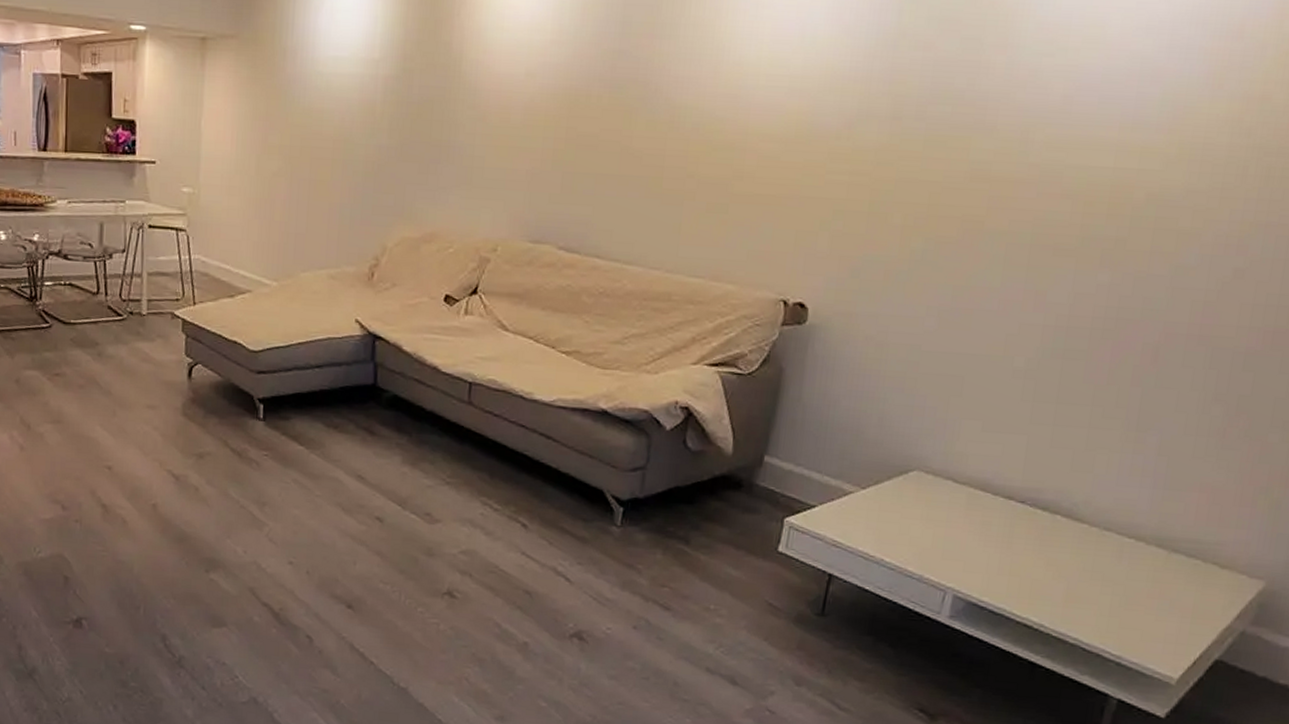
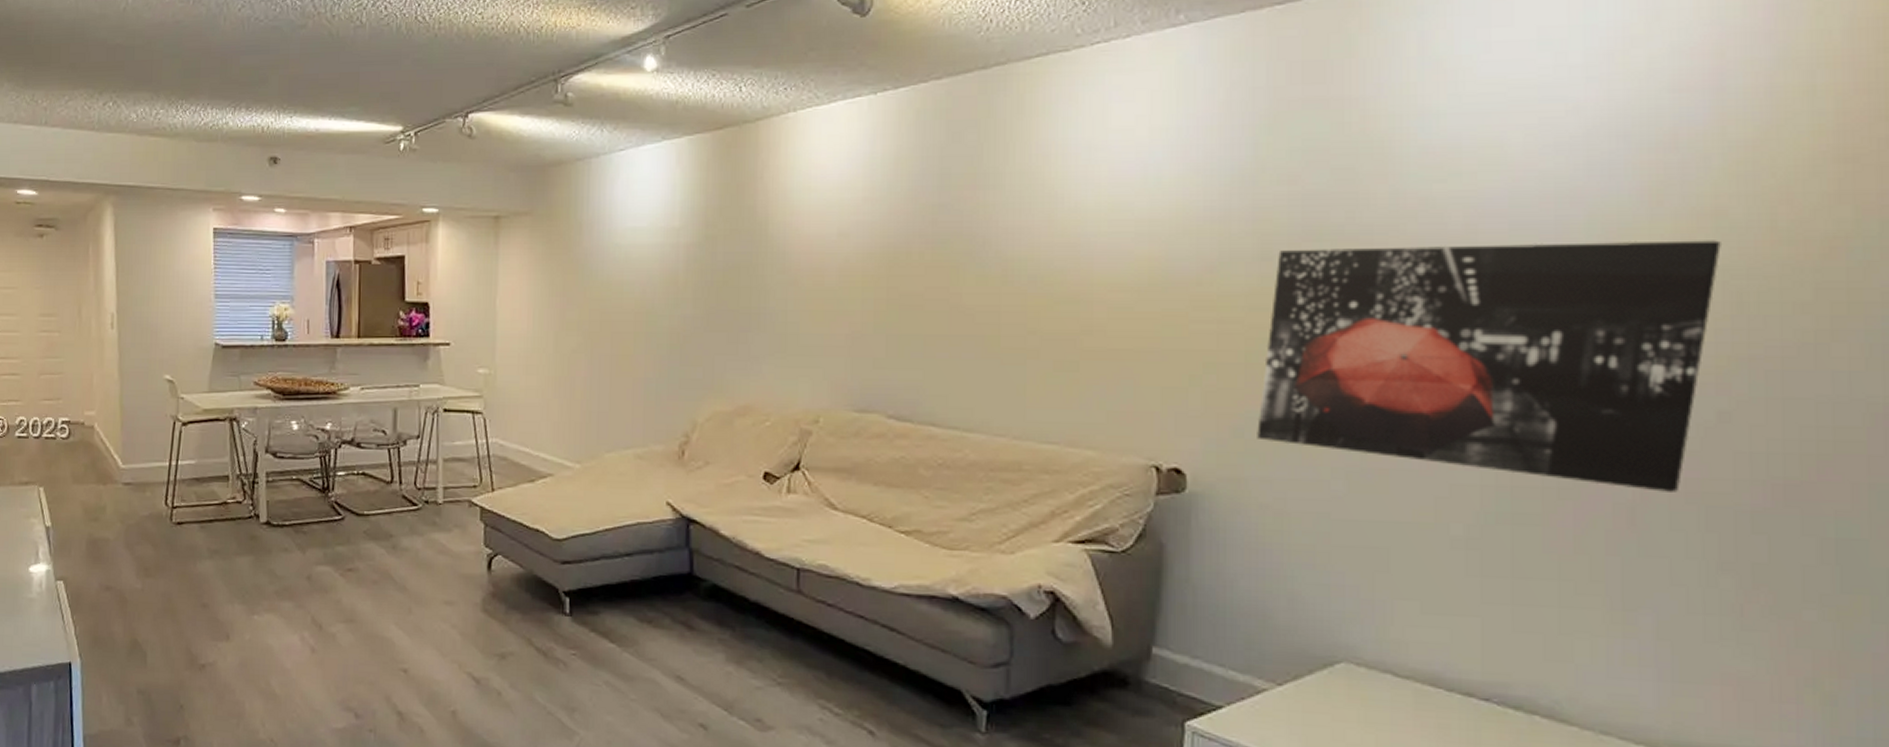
wall art: none [870,111,1262,336] -> present [1257,240,1721,492]

